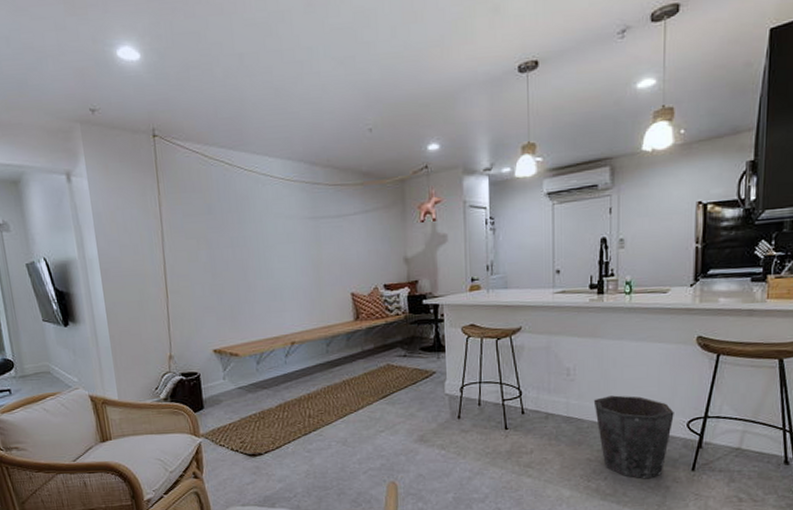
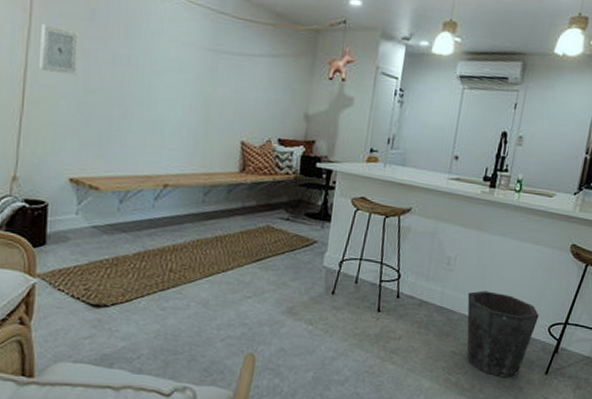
wall art: none [171,224,206,264] -> present [40,24,80,76]

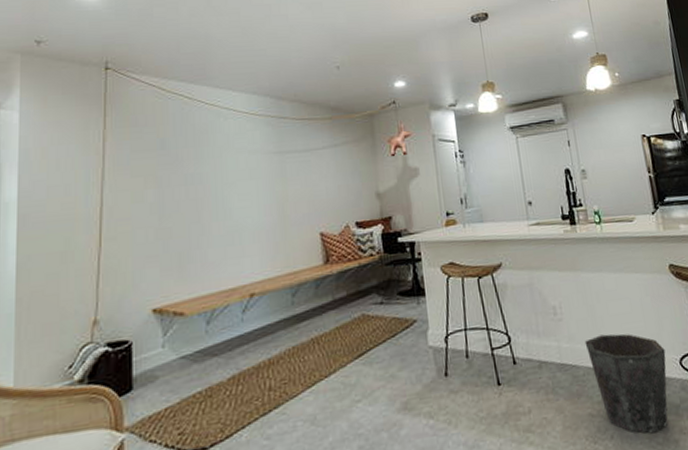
wall art: present [40,24,80,76] -> none [115,161,153,206]

